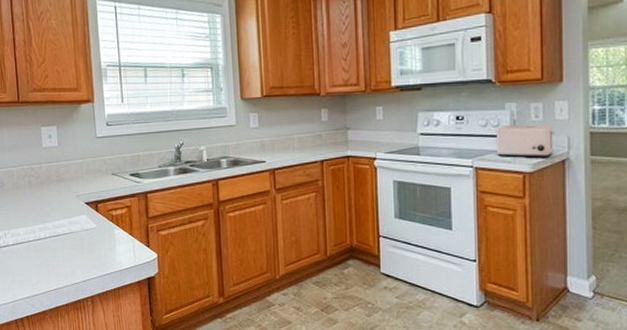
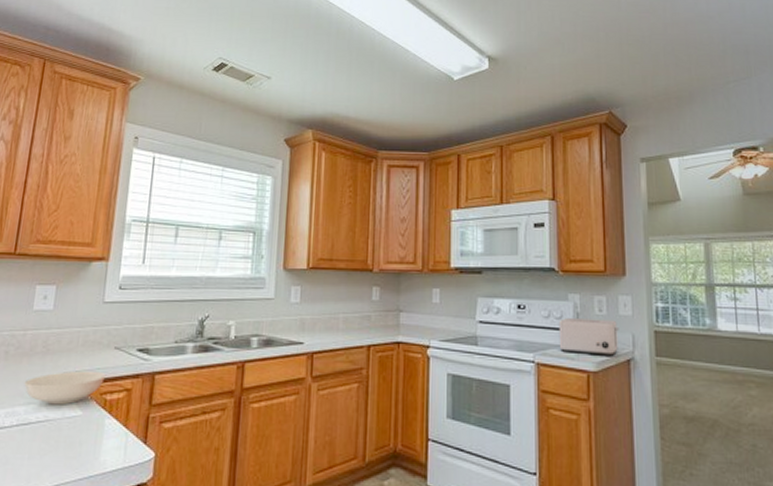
bowl: none [48,193,110,221] -> present [24,370,107,405]

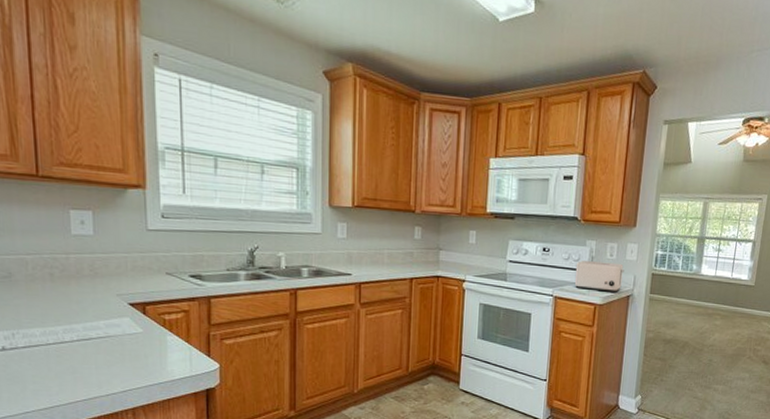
bowl: present [24,370,107,405] -> none [77,293,162,324]

